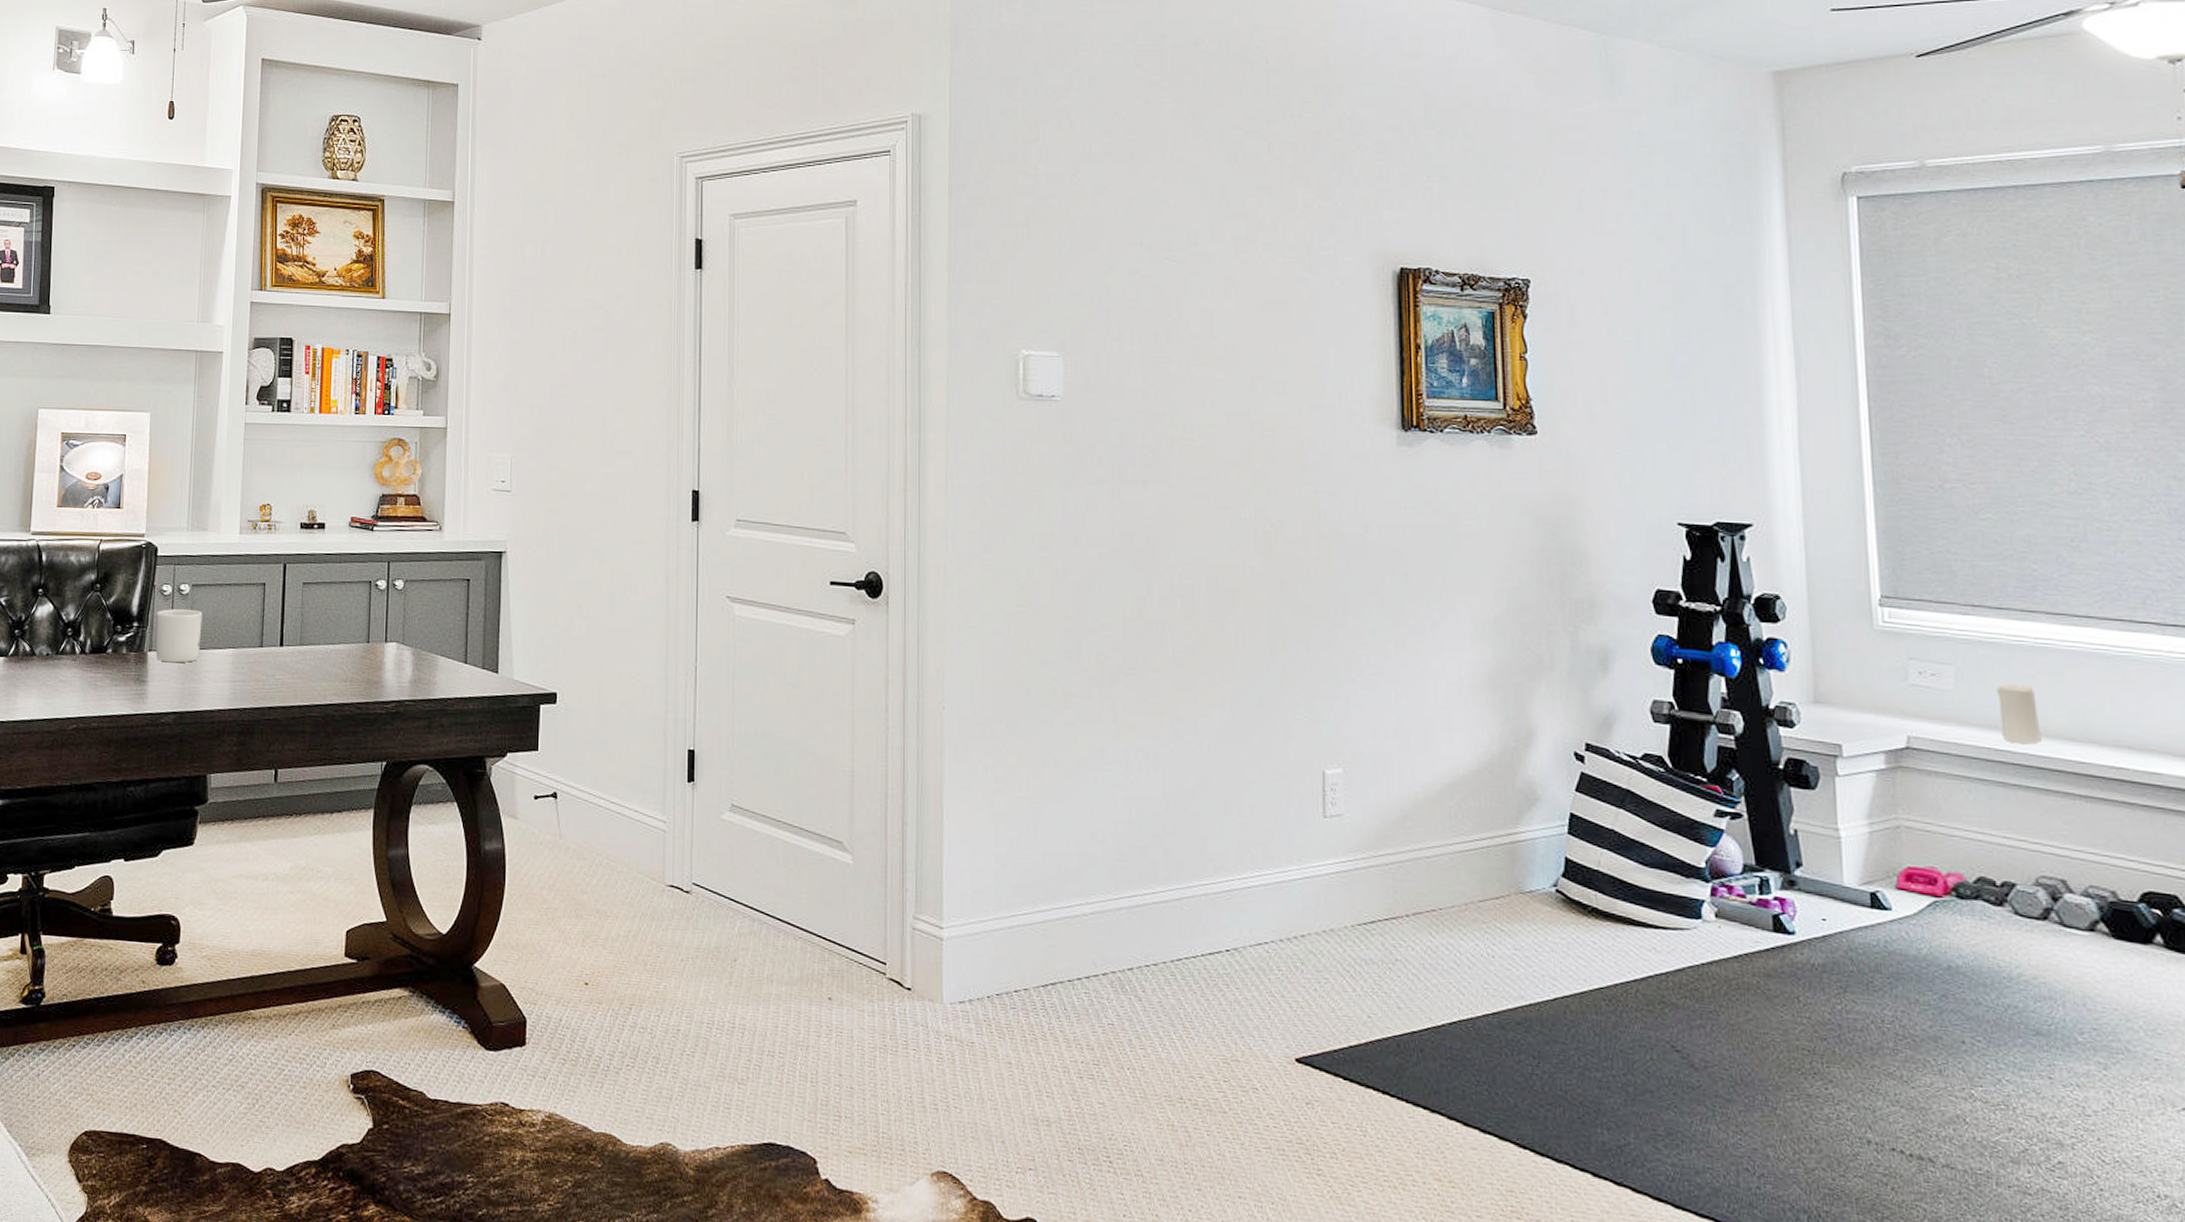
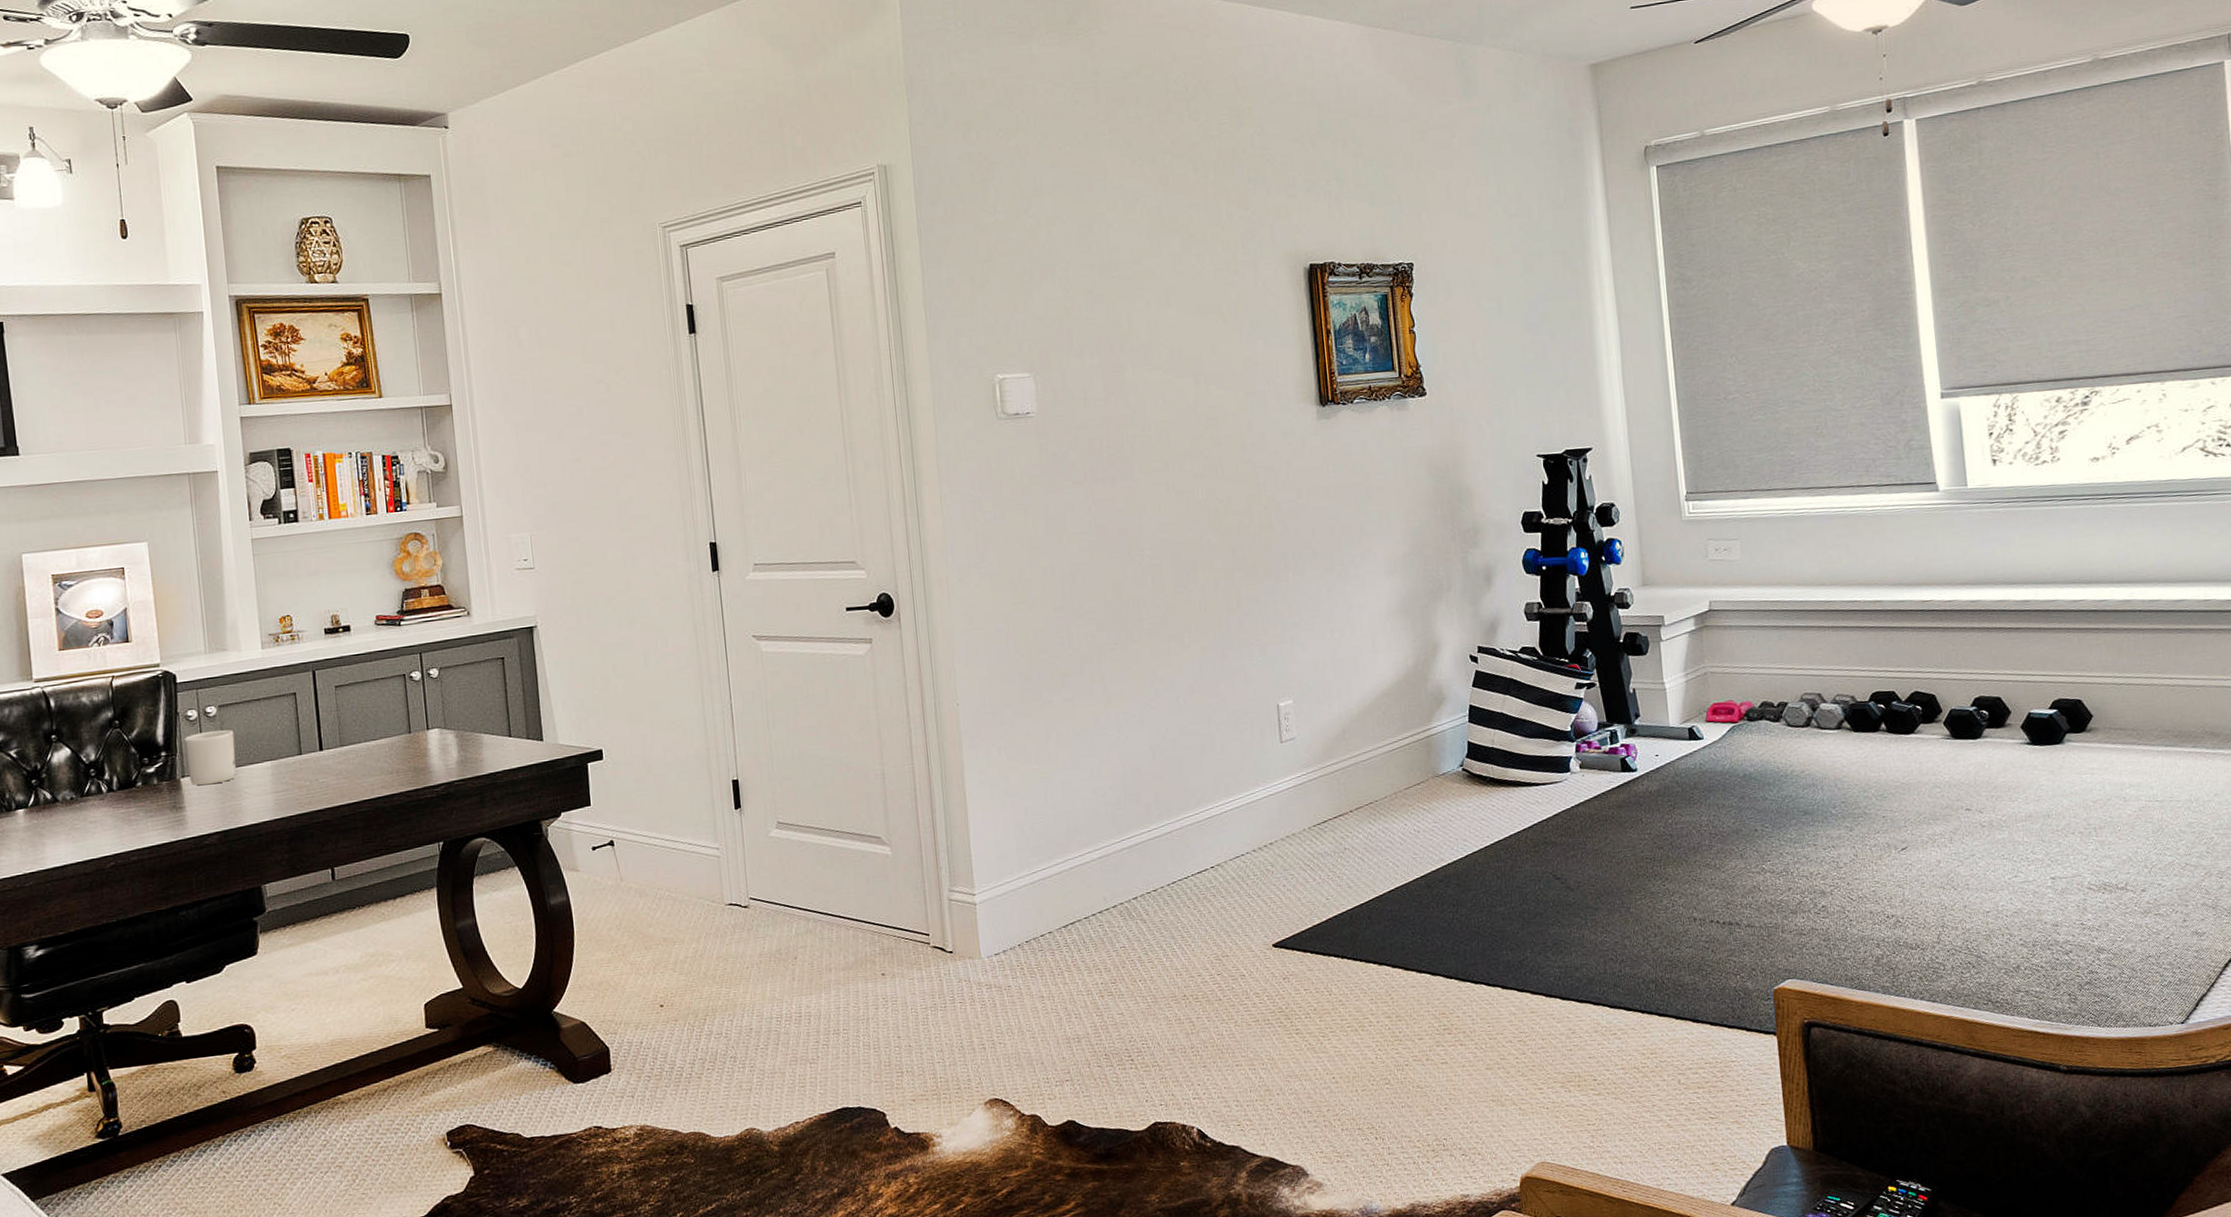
candle: present [1997,683,2043,745] -> none [1770,547,1803,595]

